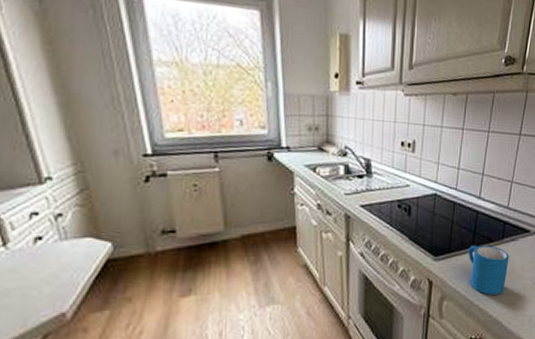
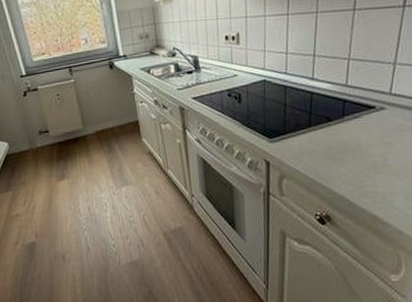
mug: present [468,245,509,295] -> none [304,124,353,173]

